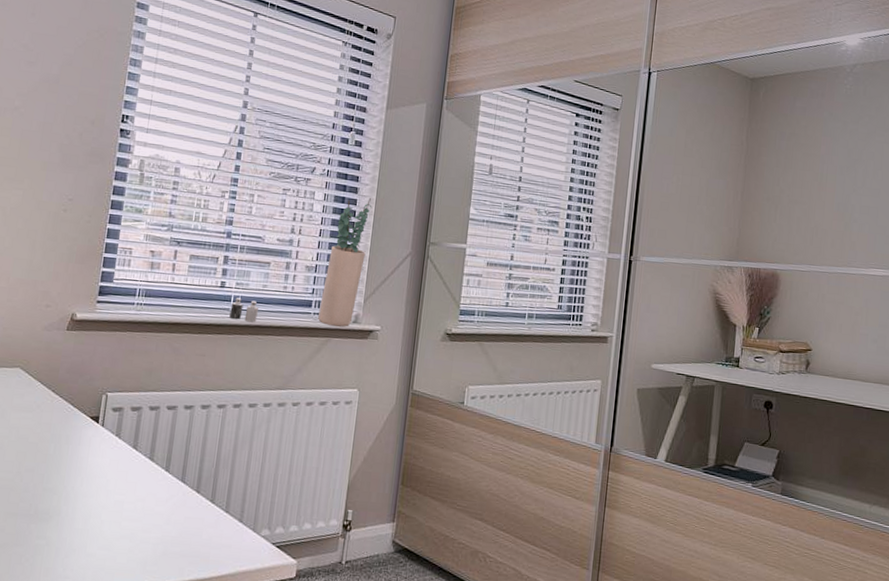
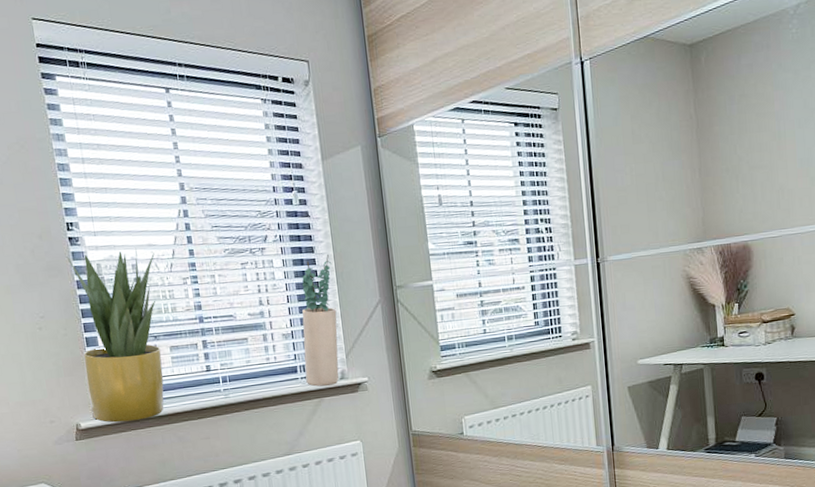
planter: none [91,147,201,323] -> present [66,247,164,423]
candle: present [229,298,260,323] -> none [221,377,249,400]

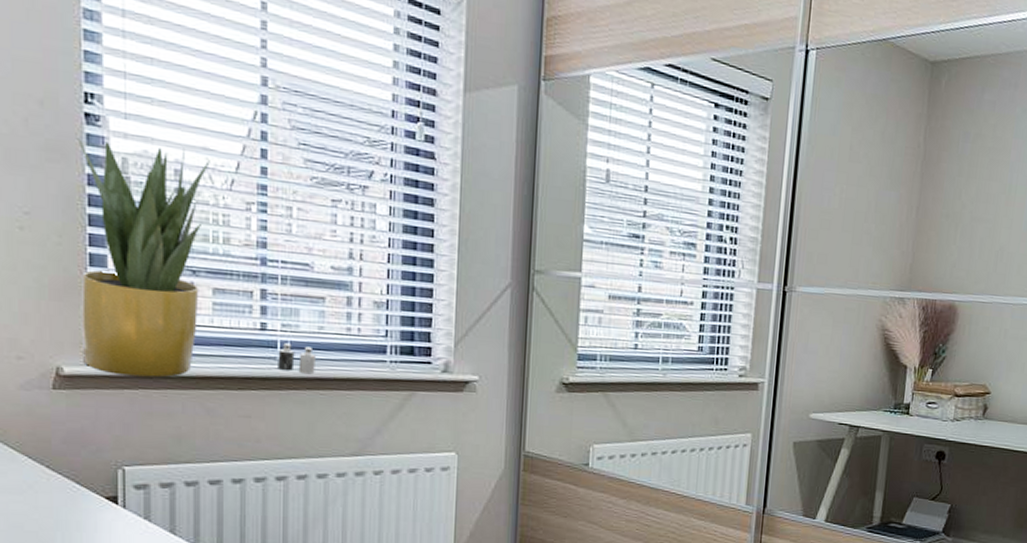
candle: none [221,377,249,400] -> present [278,343,317,375]
vase: present [301,253,339,387] -> none [396,211,455,379]

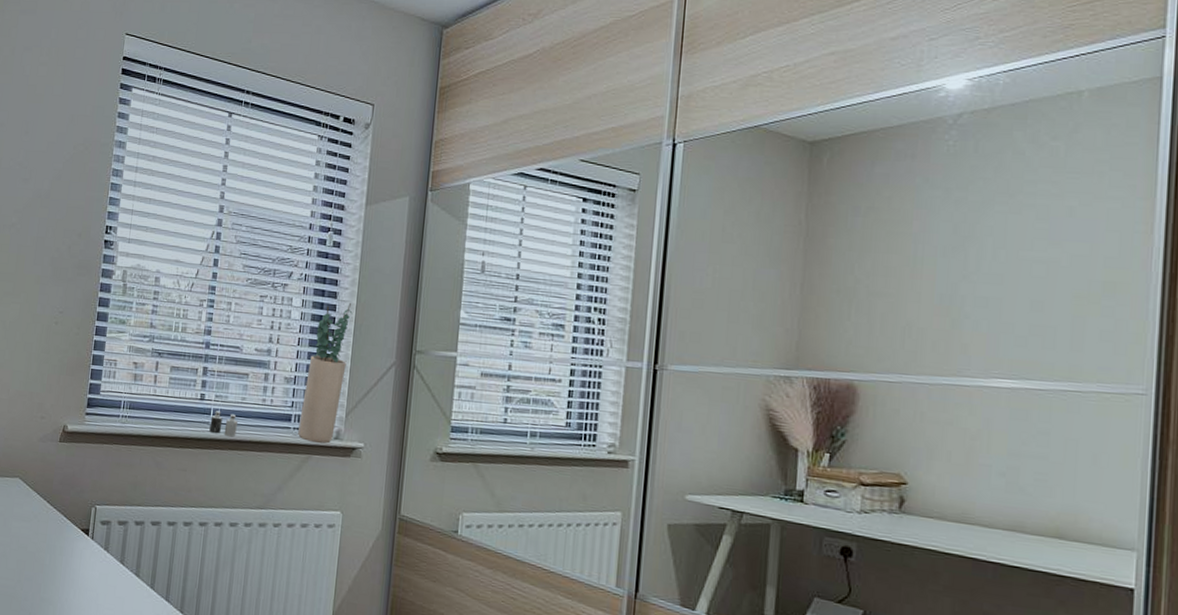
planter: present [77,138,210,378] -> none [81,258,179,436]
vase: none [396,211,455,379] -> present [298,302,353,444]

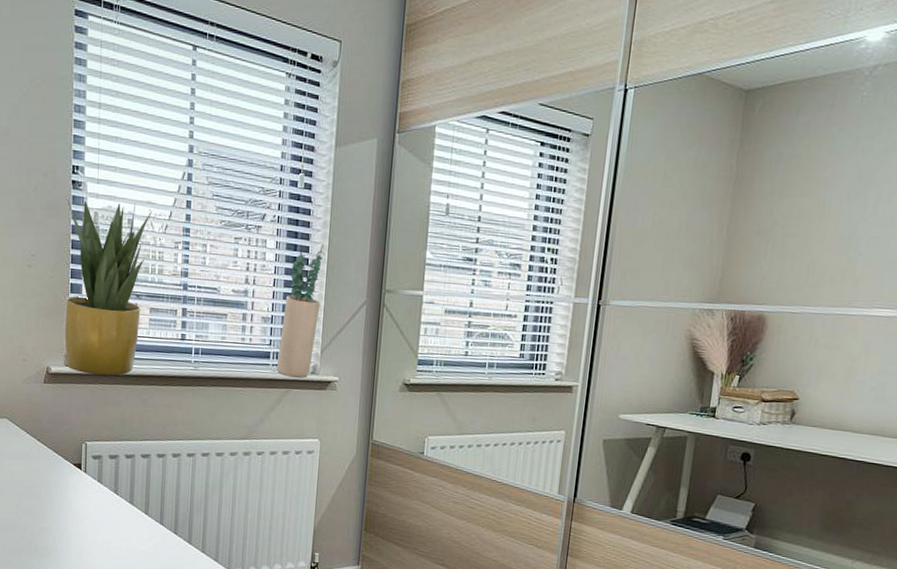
planter: none [81,258,179,436] -> present [63,199,152,376]
candle: present [209,411,239,438] -> none [192,350,220,375]

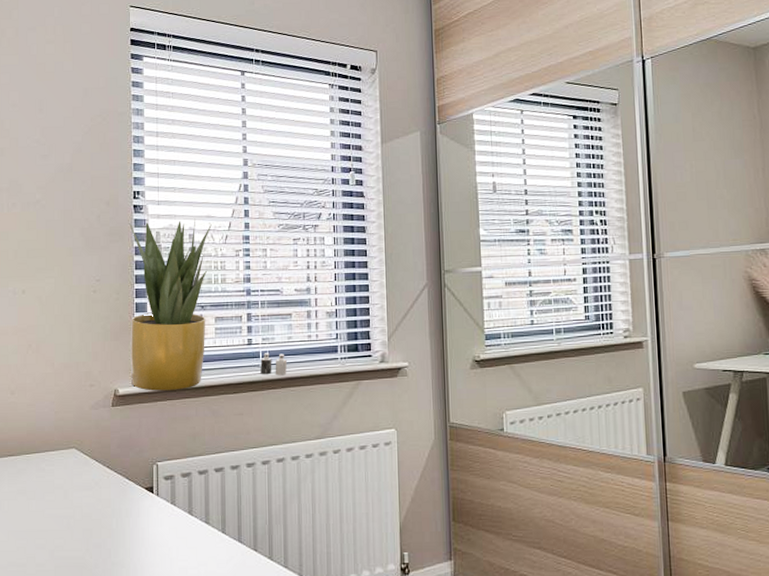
candle: none [192,350,220,375] -> present [260,353,288,376]
vase: present [277,244,325,379] -> none [345,234,383,369]

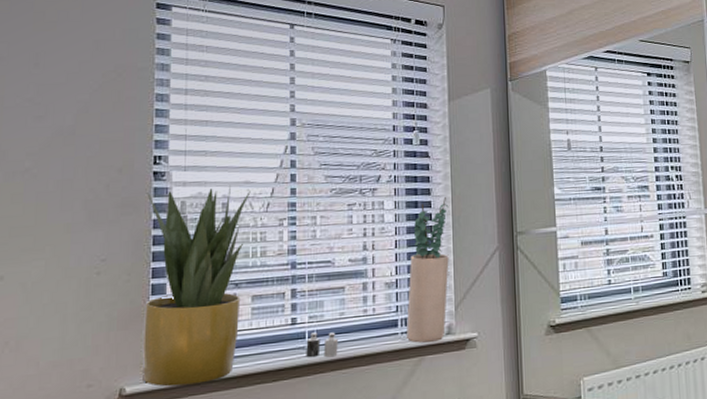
vase: none [345,234,383,369] -> present [407,196,449,344]

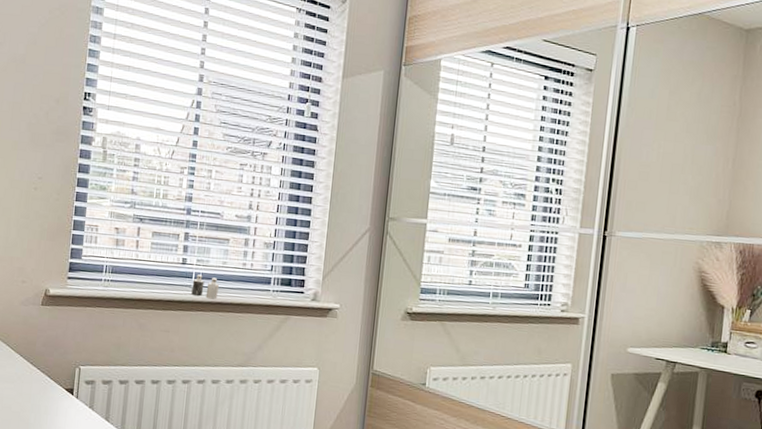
planter: present [142,185,251,387] -> none [63,125,160,299]
vase: present [407,196,449,344] -> none [277,171,330,306]

